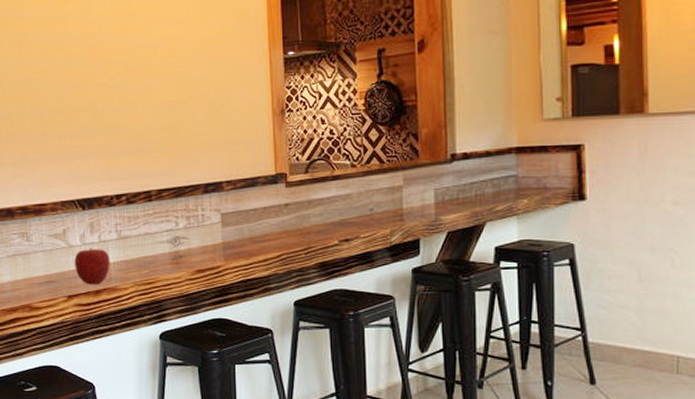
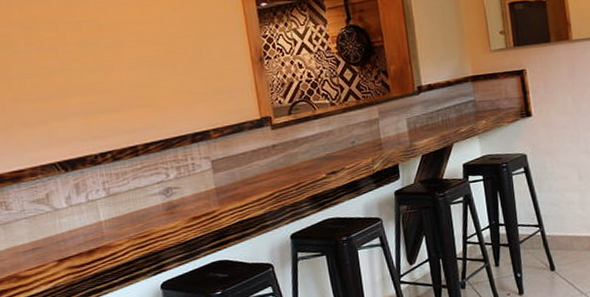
apple: present [74,248,110,285] -> none [61,208,102,246]

